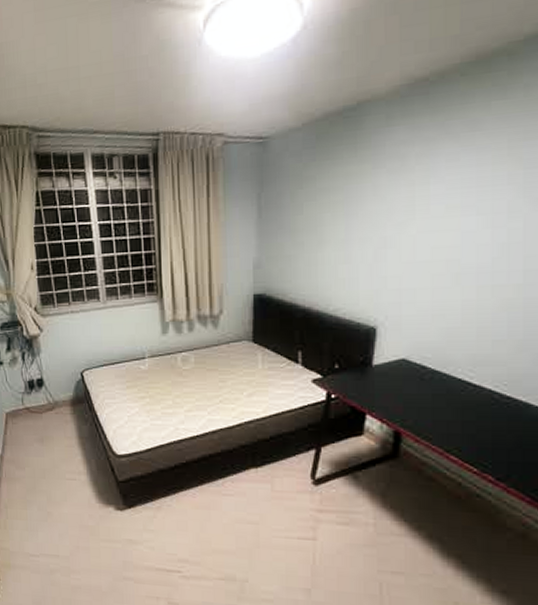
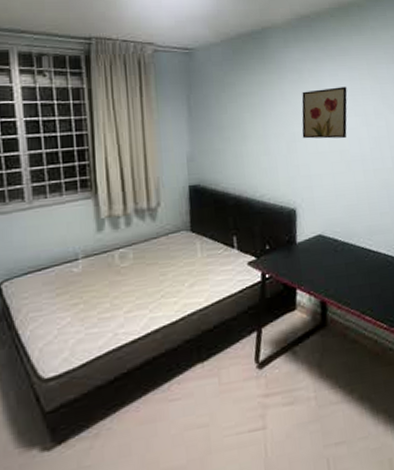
wall art: none [396,175,470,245] -> present [301,86,348,139]

